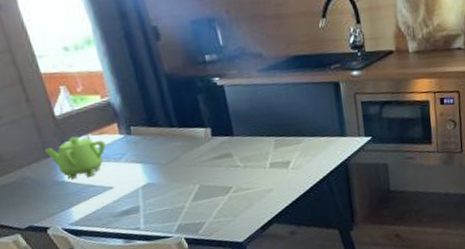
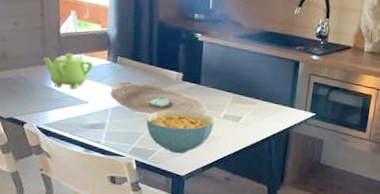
decorative bowl: none [132,149,251,186] -> present [110,82,209,115]
cereal bowl: none [183,167,262,220] -> present [146,109,214,154]

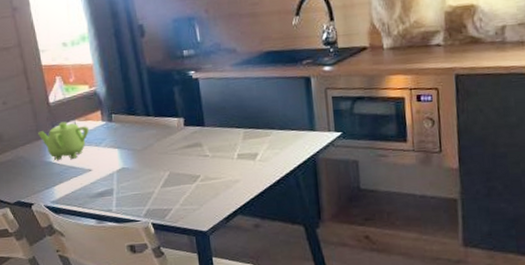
decorative bowl: present [110,82,209,115] -> none [111,137,219,171]
cereal bowl: present [146,109,214,154] -> none [154,157,229,208]

